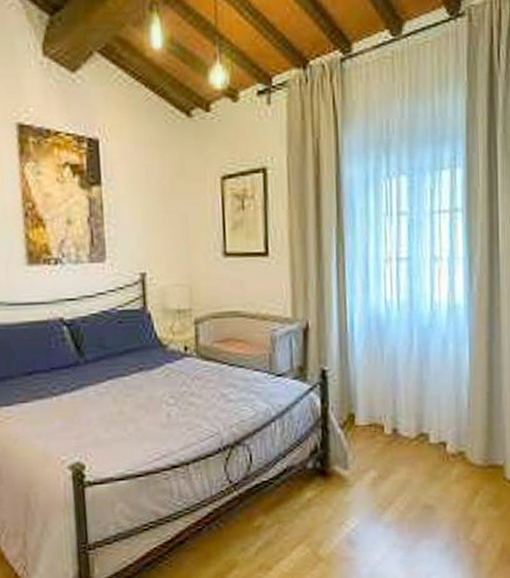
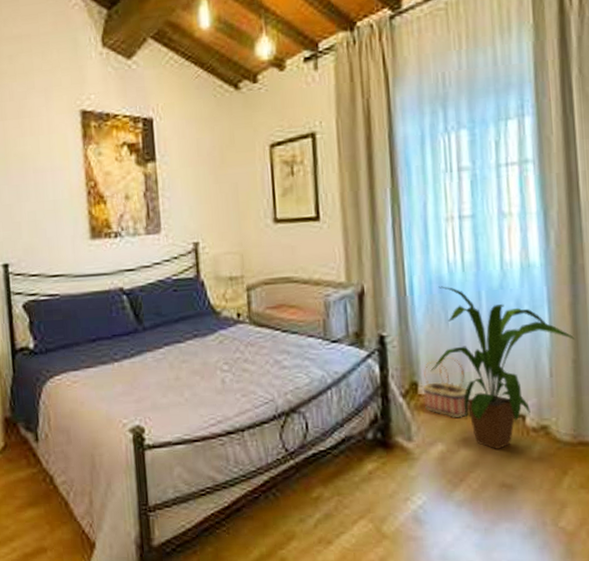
basket: none [359,390,398,446] -> present [422,357,467,418]
house plant: none [366,323,490,474] -> present [430,286,575,449]

